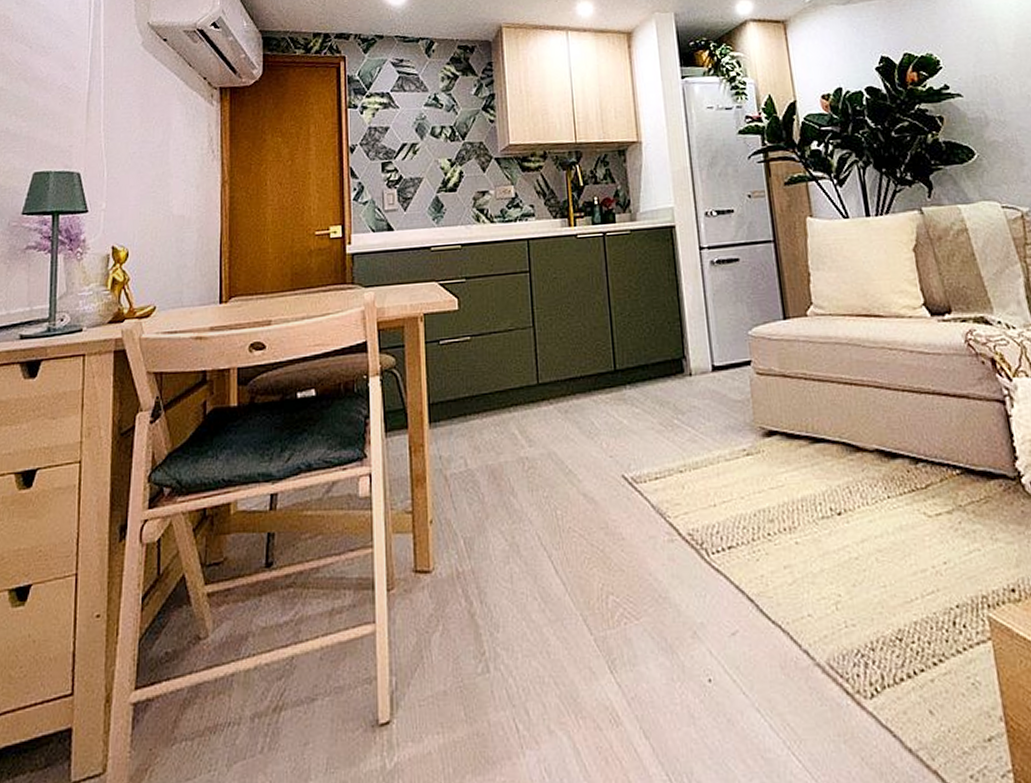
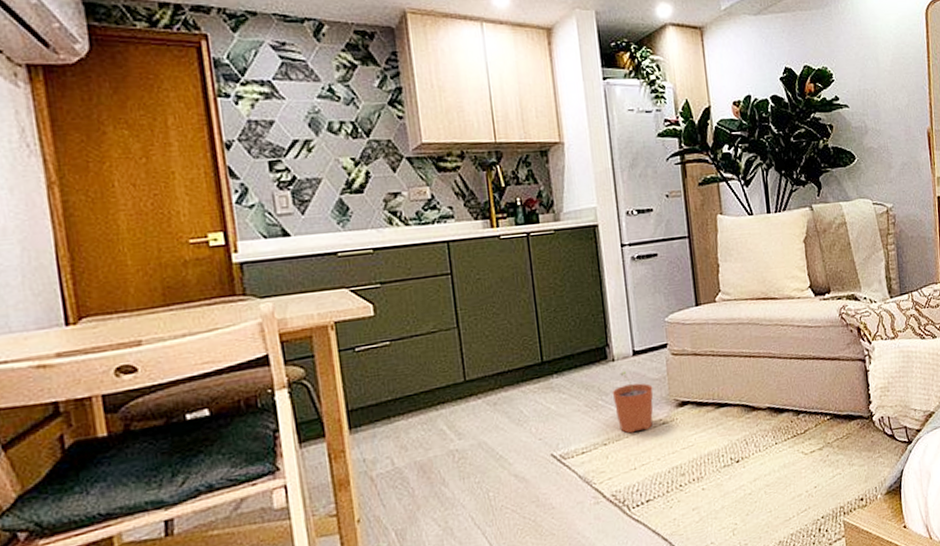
plant pot: none [689,388,736,462] -> present [612,371,654,434]

